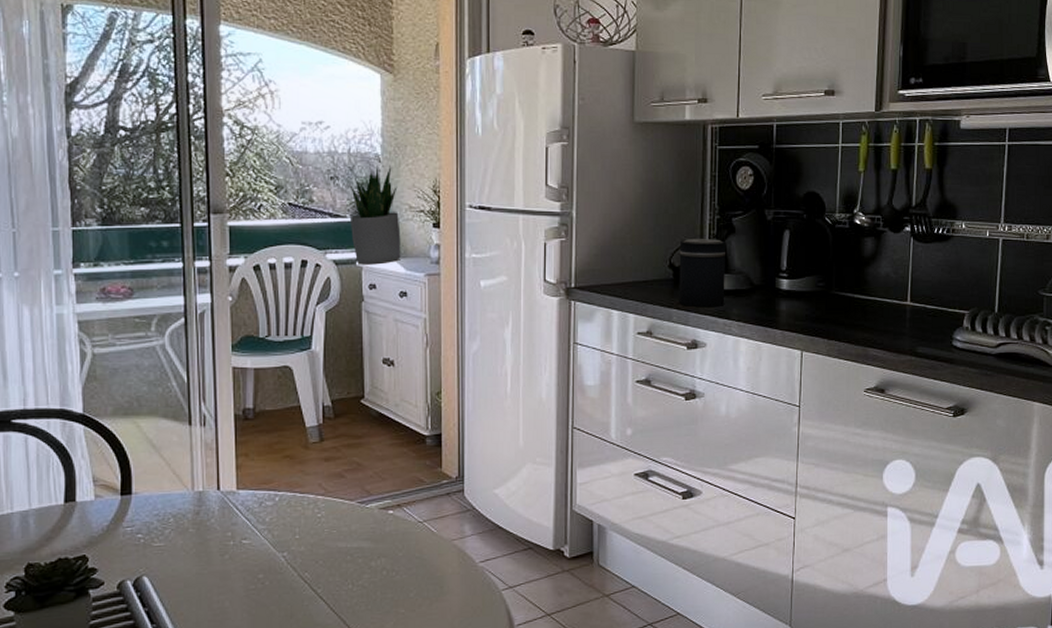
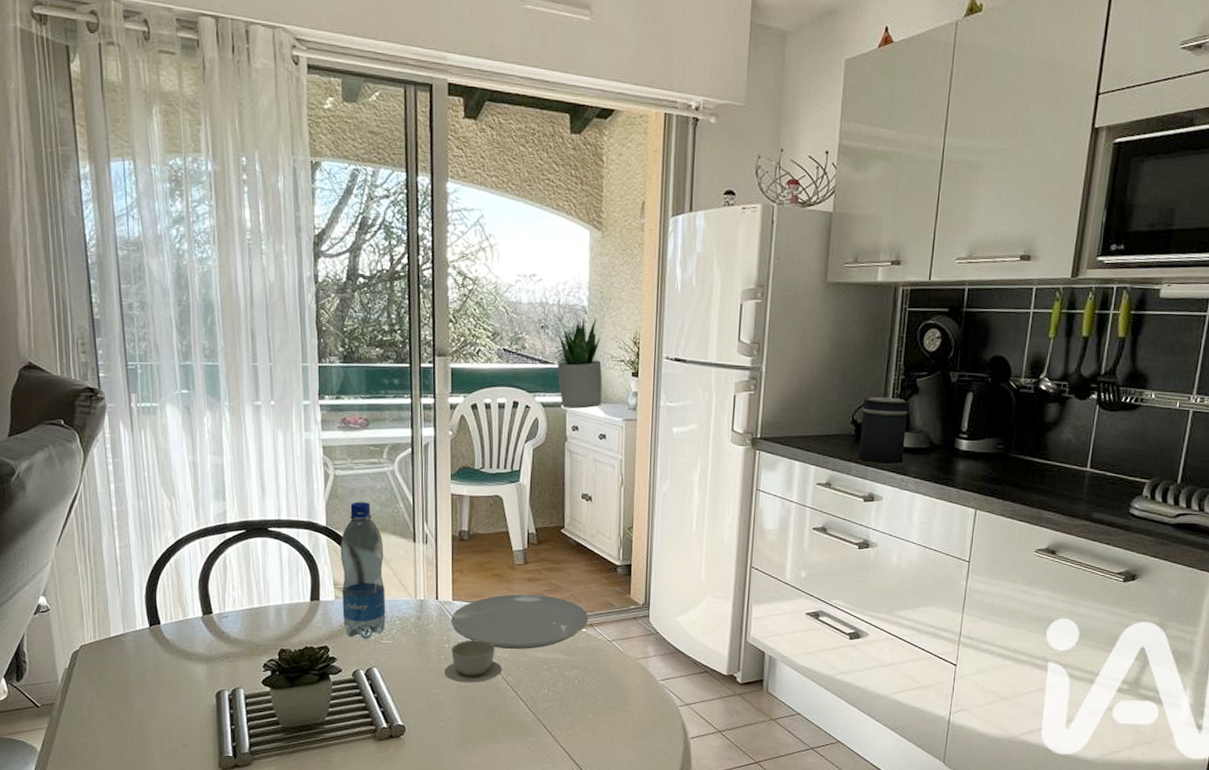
bottle: none [100,382,157,544] -> present [340,502,386,640]
teacup: none [228,533,297,585] -> present [444,640,502,683]
plate: none [235,475,396,541] -> present [451,594,589,649]

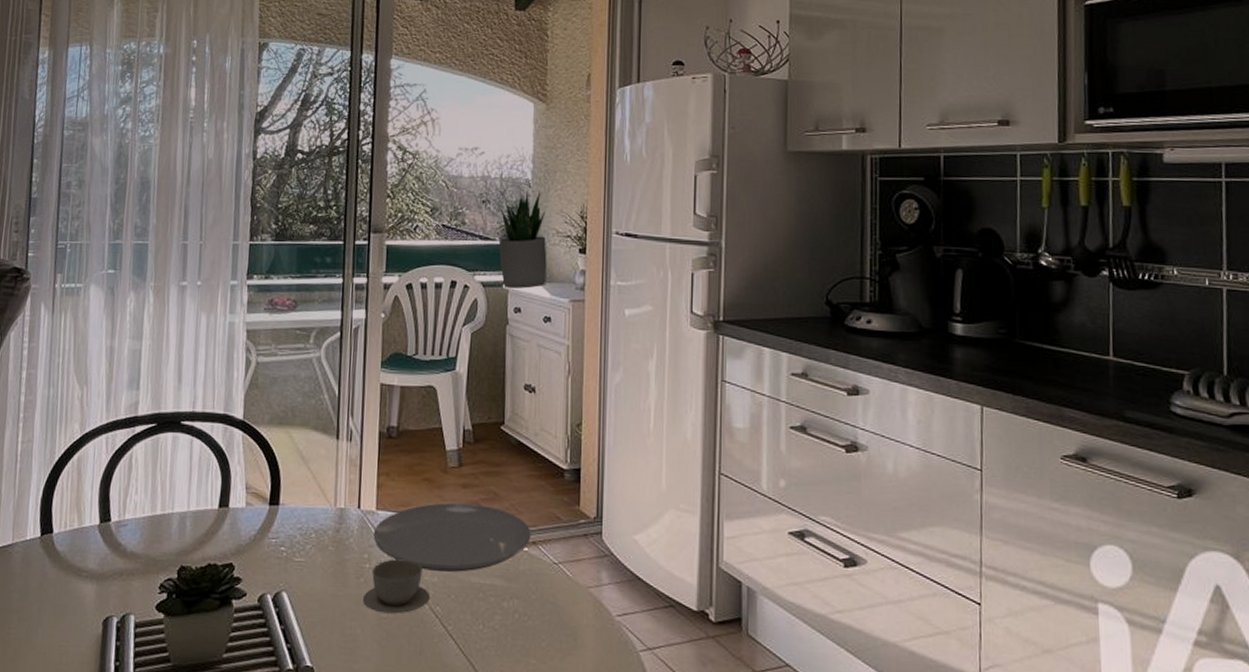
bottle: present [340,502,386,640] -> none [252,392,304,556]
cylinder: present [859,397,909,464] -> none [837,274,890,351]

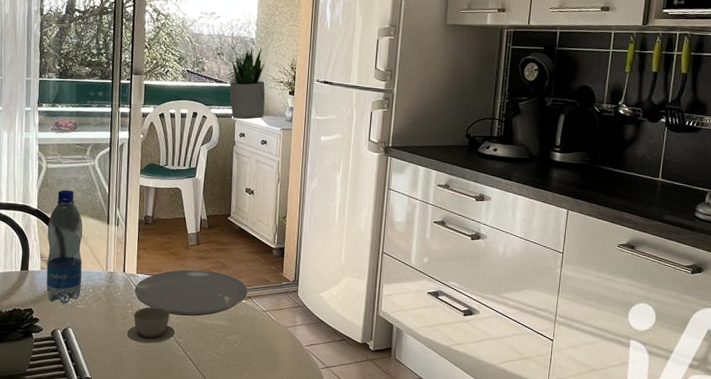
bottle: none [252,392,304,556] -> present [46,190,83,304]

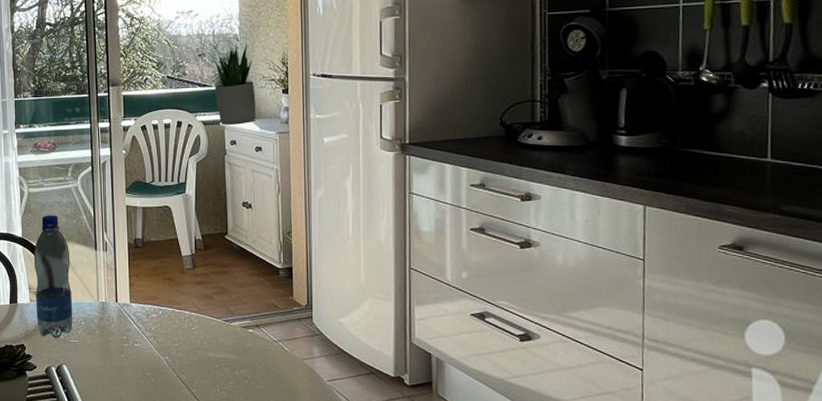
teacup: present [126,307,175,344] -> none [124,340,176,381]
plate: present [134,269,248,316] -> none [129,296,255,349]

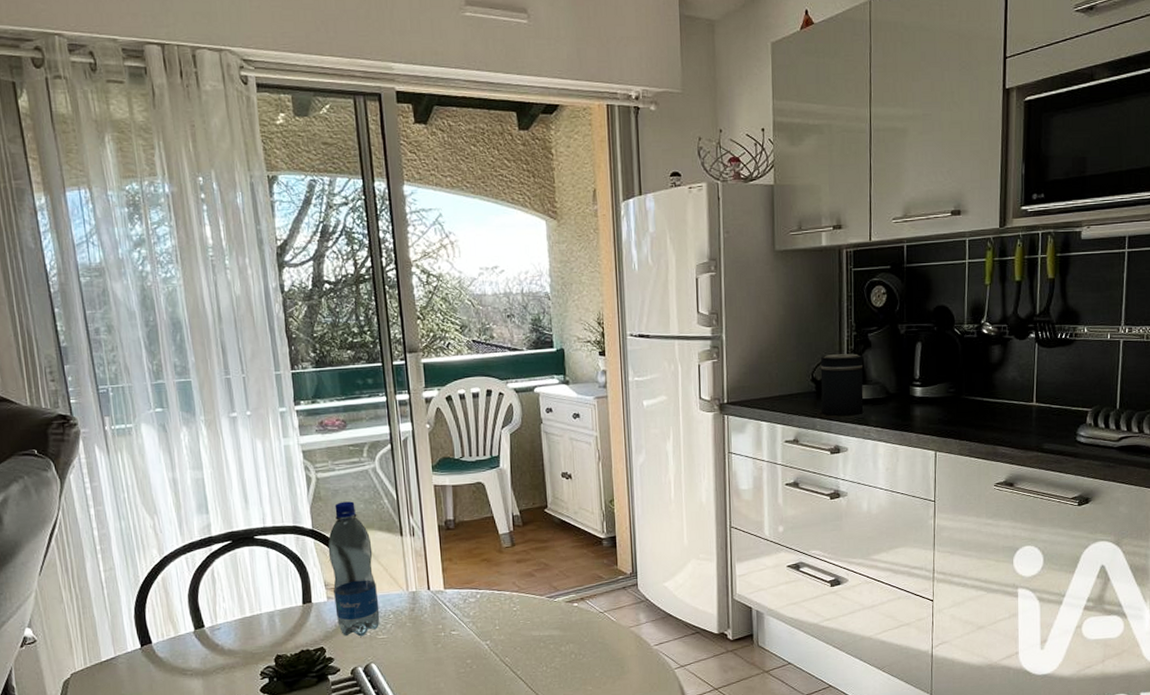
planter: present [213,43,256,125] -> none [522,302,572,392]
cylinder: none [510,98,559,163] -> present [820,353,864,416]

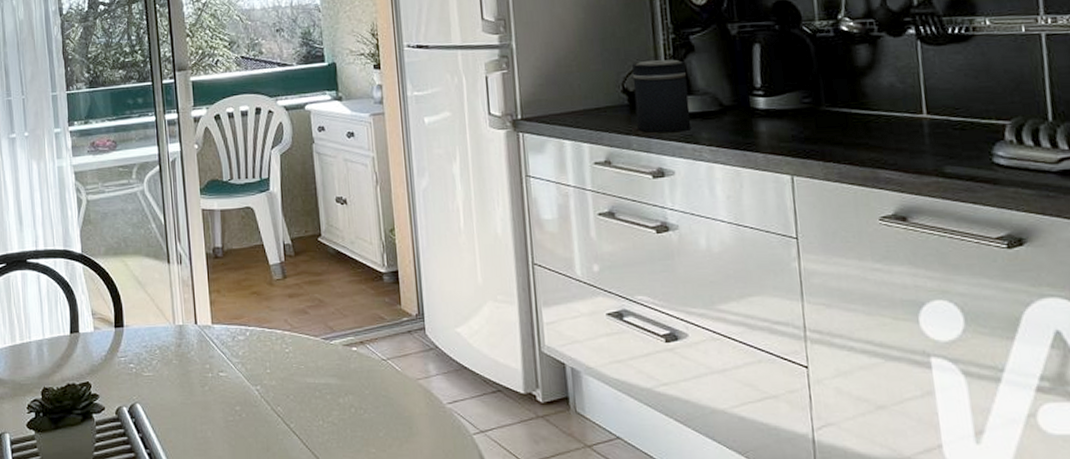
bottle: present [327,501,380,637] -> none [96,225,146,373]

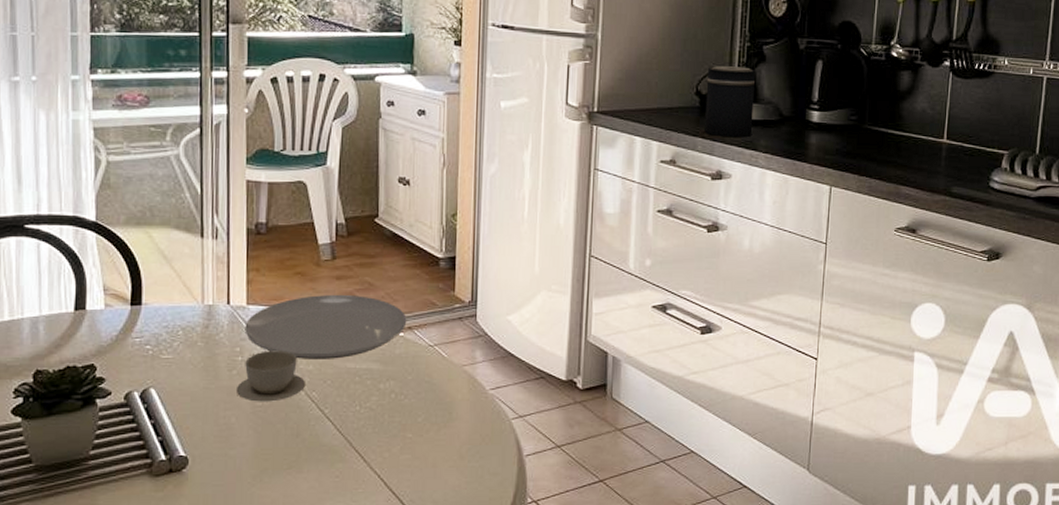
teacup: none [209,367,270,417] -> present [235,351,305,402]
plate: none [212,311,359,375] -> present [244,294,407,359]

